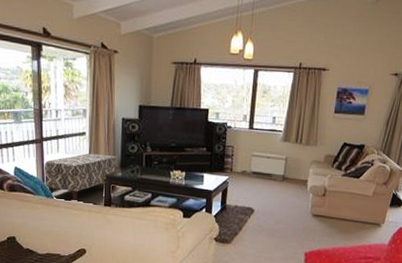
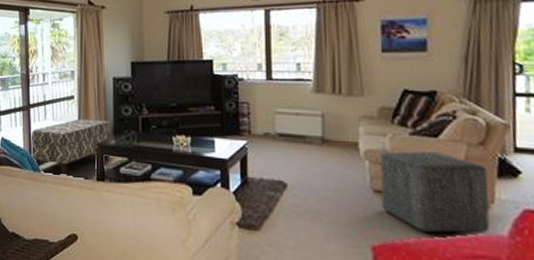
ottoman: none [316,187,385,243] -> present [379,151,490,233]

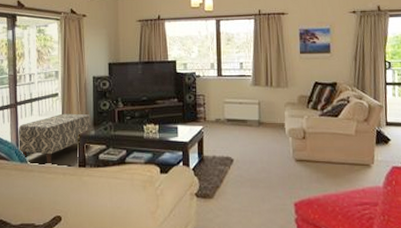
ottoman: present [379,151,490,233] -> none [299,128,372,189]

